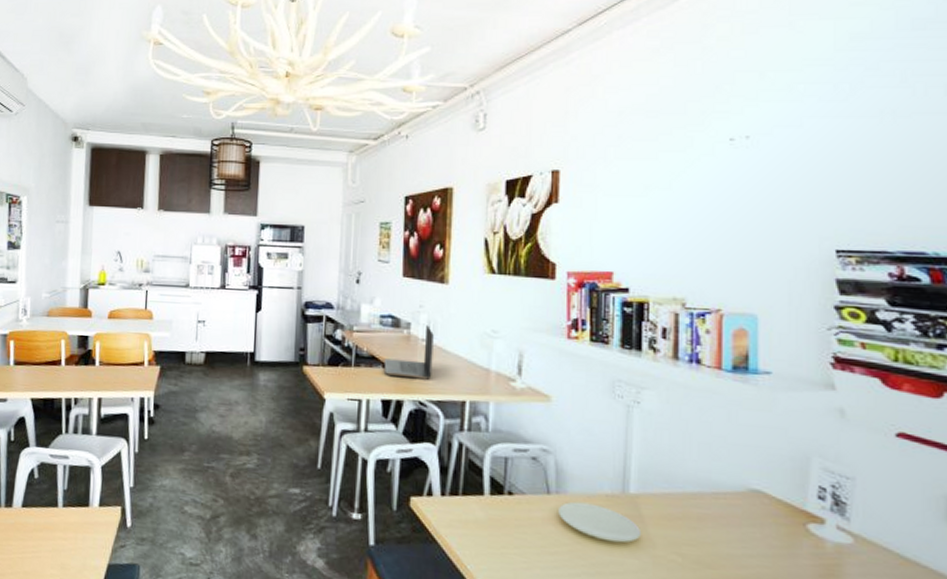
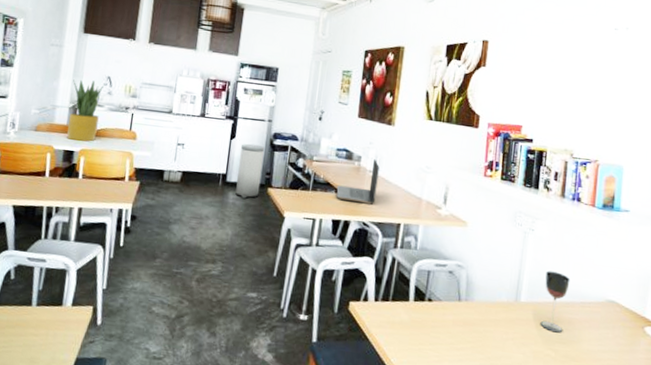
planter: none [79,257,115,325] -> present [67,79,105,142]
pedal bin: none [266,315,296,380] -> present [235,143,265,199]
plate: present [558,501,642,544] -> none [466,307,527,341]
wineglass: none [658,453,695,533] -> present [540,270,570,333]

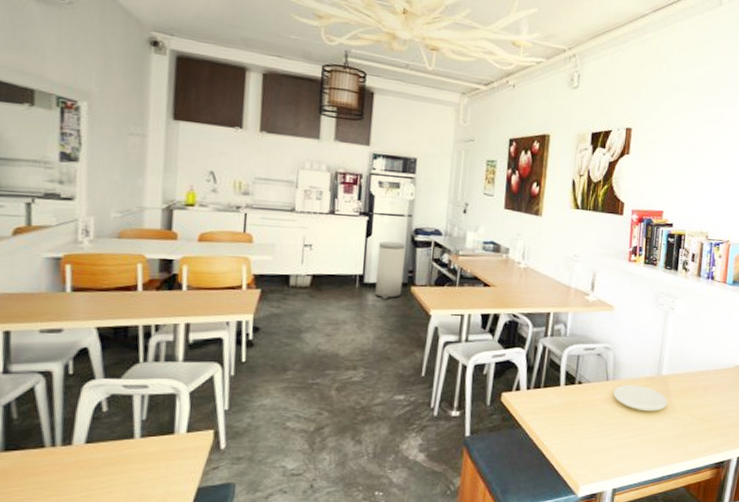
planter: present [67,79,105,142] -> none [161,175,207,248]
laptop computer: present [336,159,379,205] -> none [484,250,528,296]
plate: none [466,307,527,341] -> present [613,385,668,412]
wineglass: present [540,270,570,333] -> none [679,345,705,399]

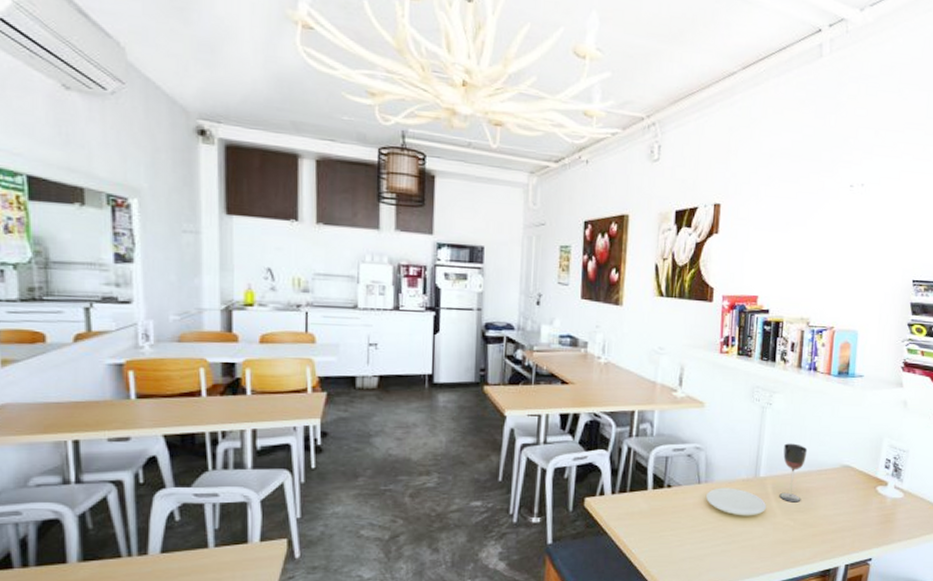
pedal bin: present [375,241,406,299] -> none [446,337,476,400]
wineglass: none [679,345,705,399] -> present [779,443,808,503]

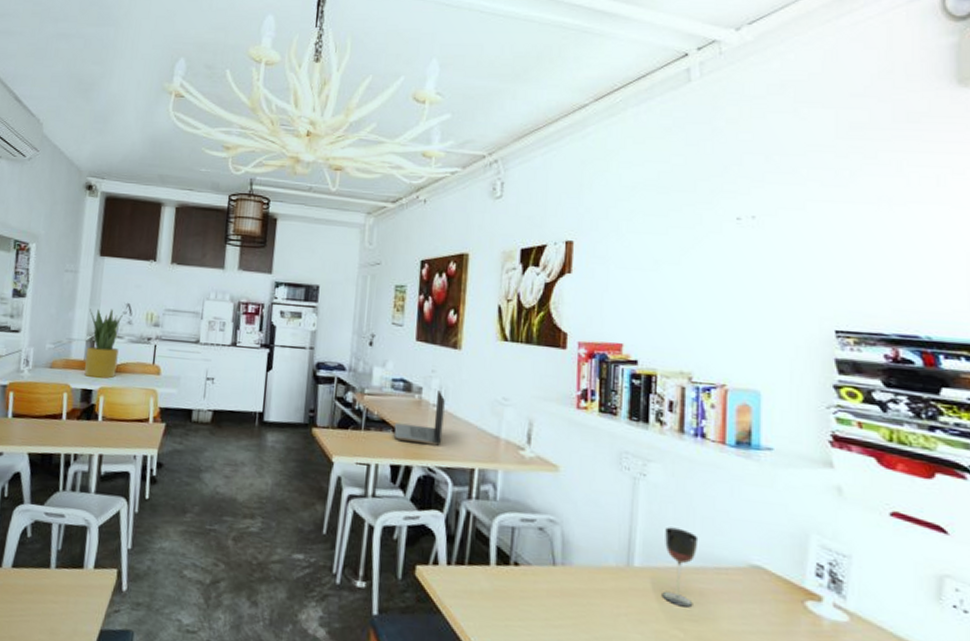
planter: none [221,274,265,350] -> present [84,309,125,379]
laptop computer: none [562,344,608,394] -> present [394,390,445,446]
plate: present [706,487,767,516] -> none [563,573,645,618]

